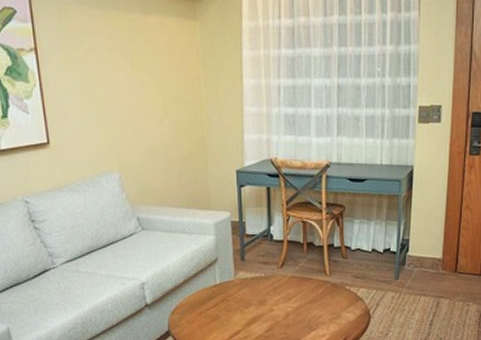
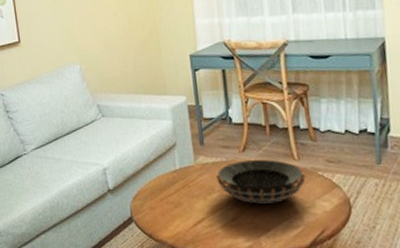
decorative bowl: none [254,274,335,316] -> present [216,159,306,204]

